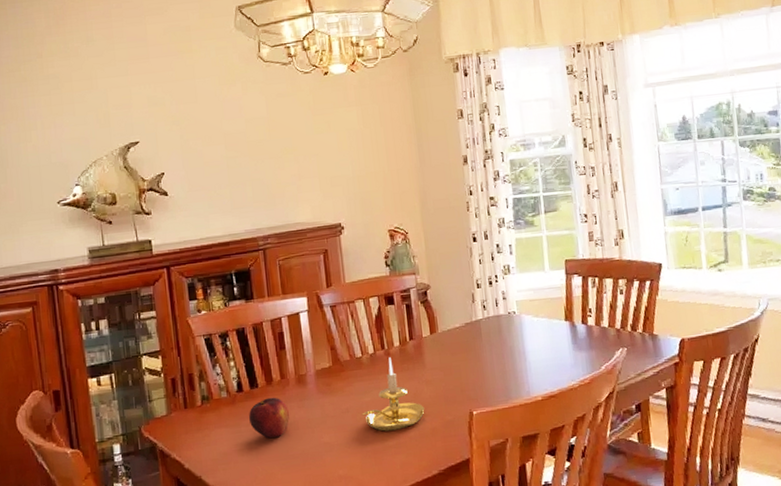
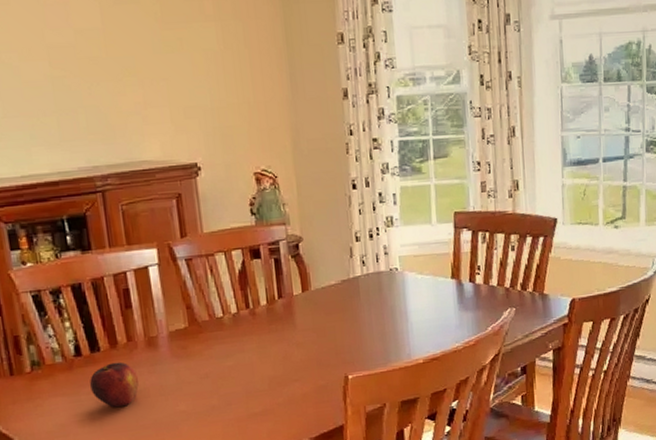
candle holder: present [362,357,425,432] -> none [223,317,295,398]

